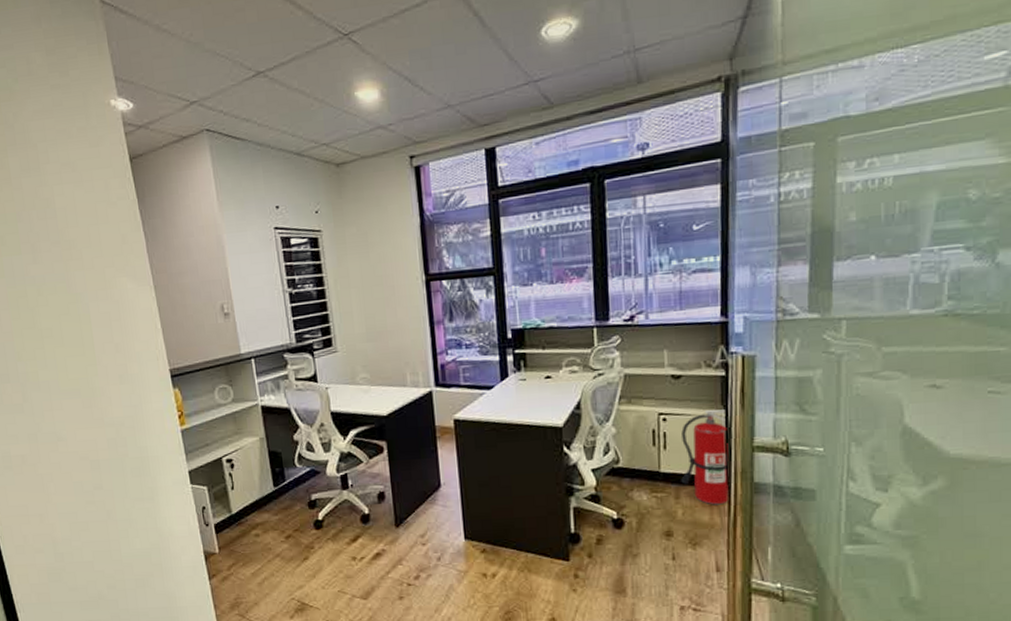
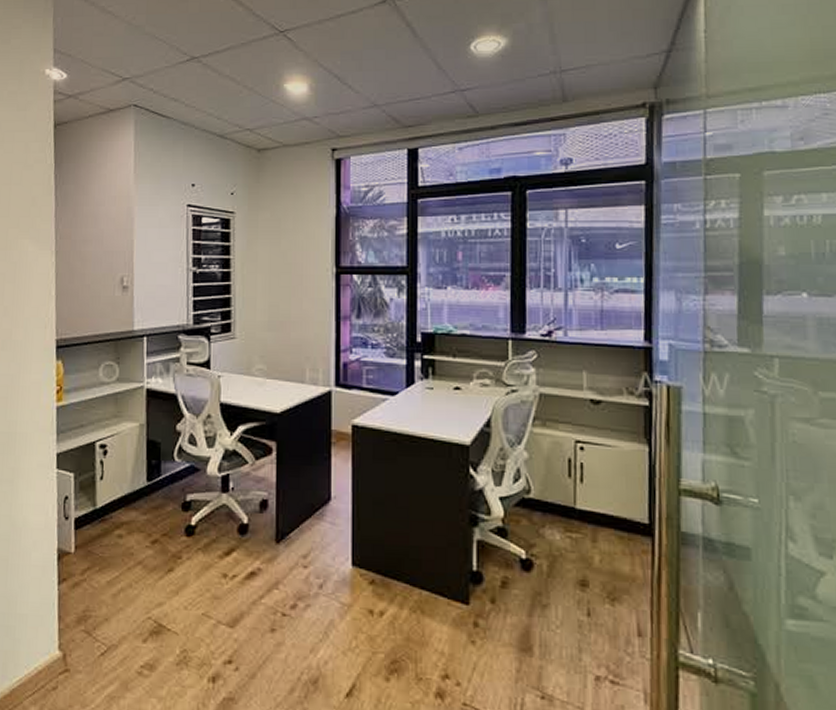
fire extinguisher: present [681,409,729,505] -> none [599,441,653,555]

